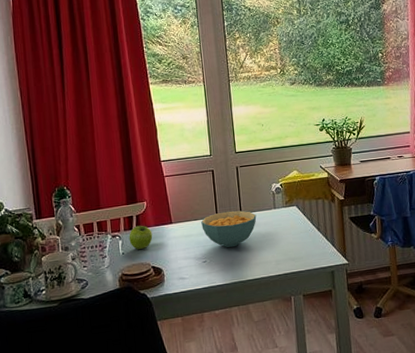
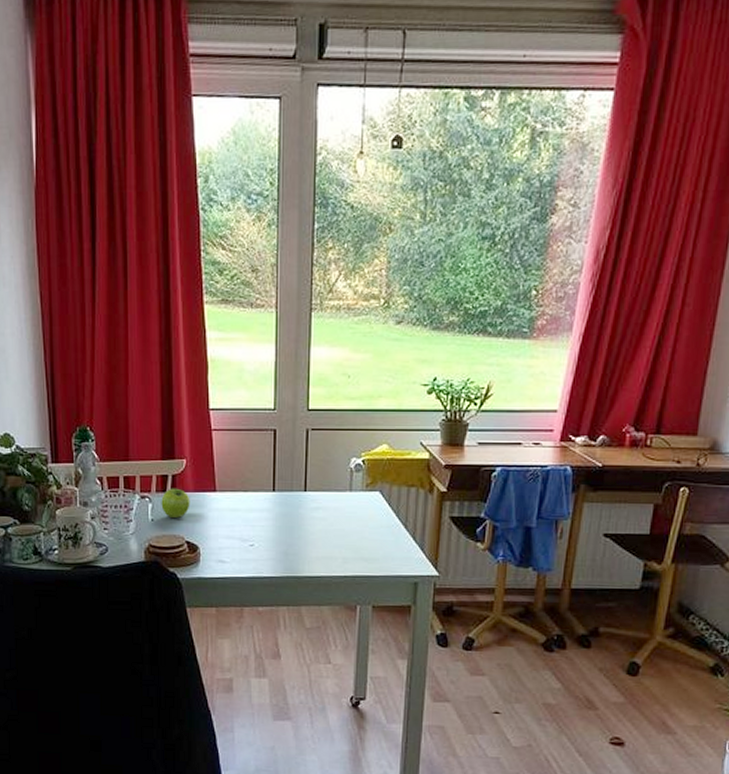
cereal bowl: present [201,210,257,248] -> none [253,485,325,532]

